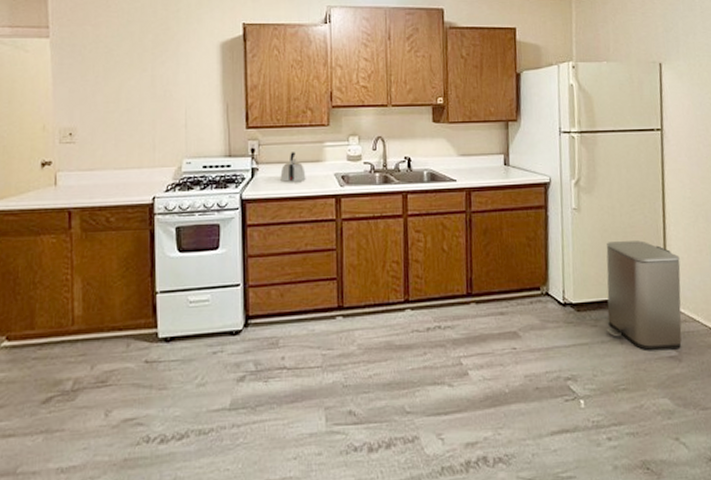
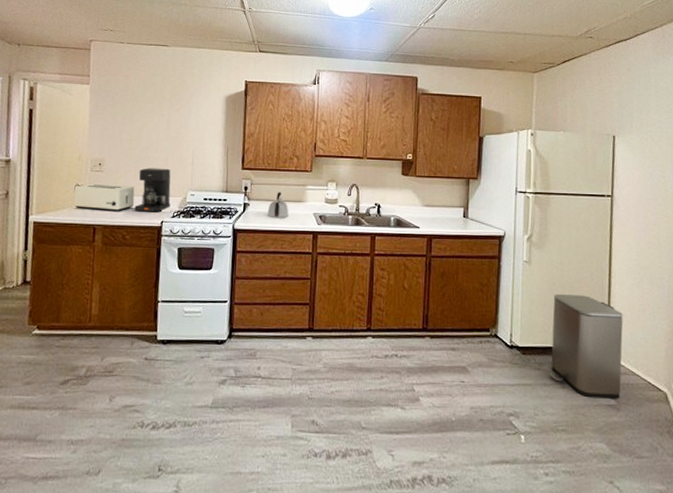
toaster: none [40,157,118,191] -> present [74,183,135,212]
coffee maker: none [118,133,163,188] -> present [134,168,171,213]

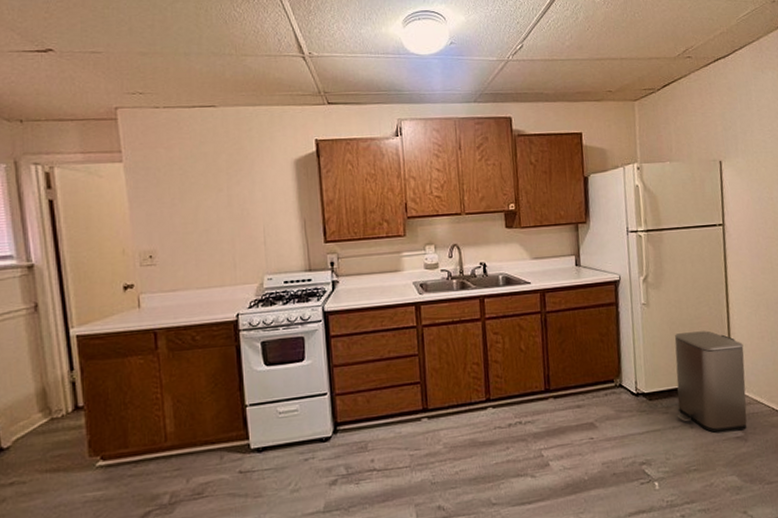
toaster: present [74,183,135,212] -> none [122,278,201,313]
coffee maker: present [134,168,171,213] -> none [201,252,245,307]
kettle: present [267,192,289,220] -> none [360,263,386,295]

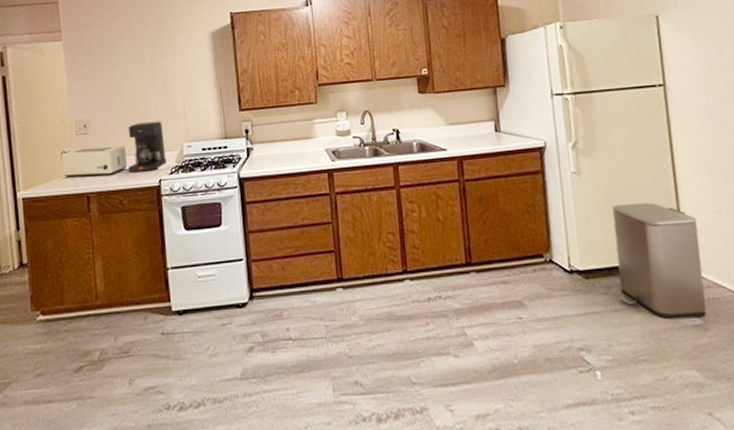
toaster: none [122,278,201,313] -> present [61,145,128,178]
coffee maker: none [201,252,245,307] -> present [128,121,167,173]

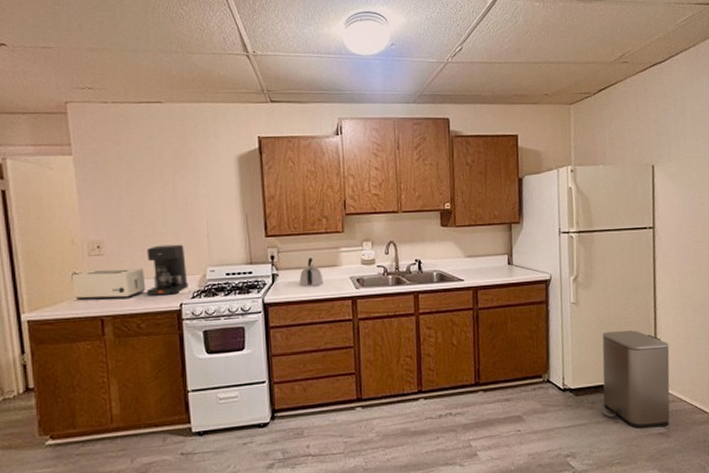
kettle: none [274,130,298,161] -> present [299,258,324,288]

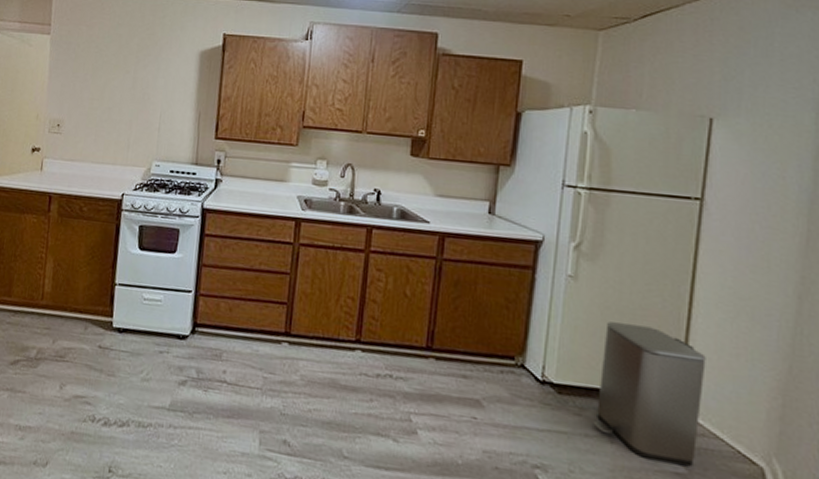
toaster: present [71,268,146,300] -> none [30,146,95,180]
coffee maker: present [146,244,189,296] -> none [93,132,135,184]
kettle: present [299,258,324,288] -> none [242,168,268,202]

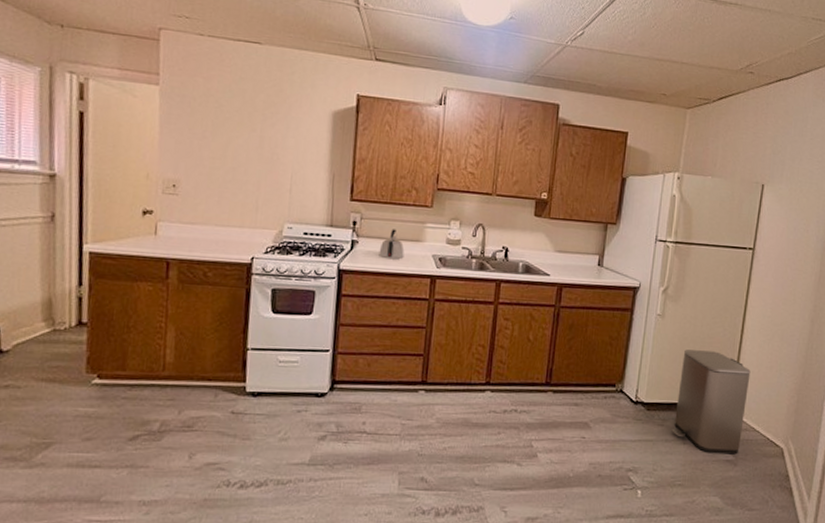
kettle: none [242,168,268,202] -> present [379,229,405,261]

